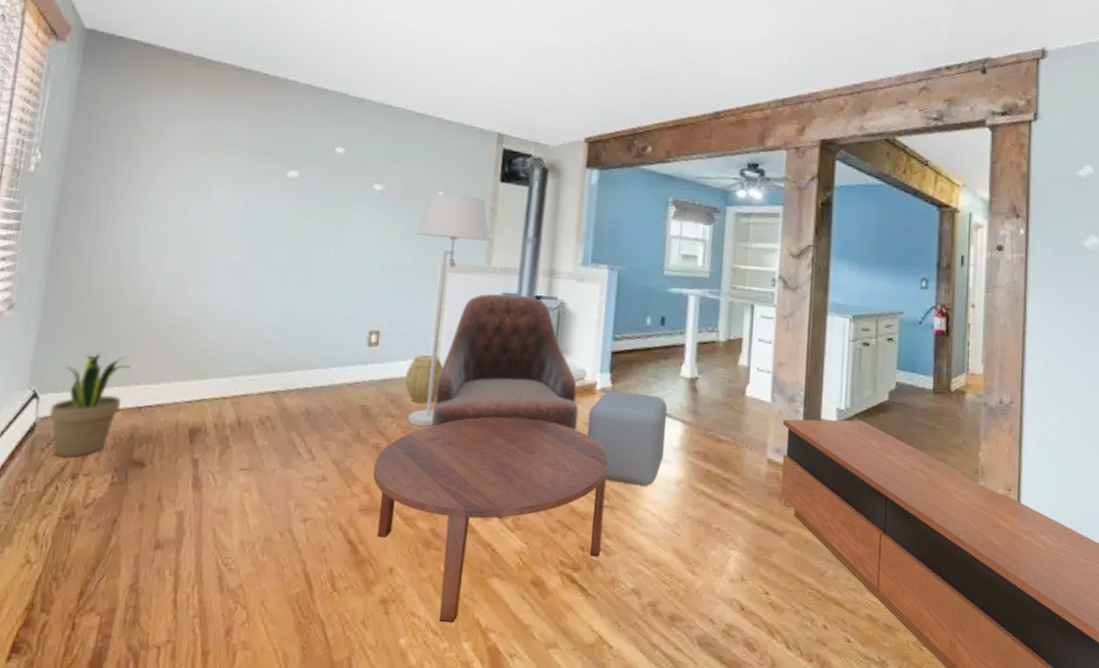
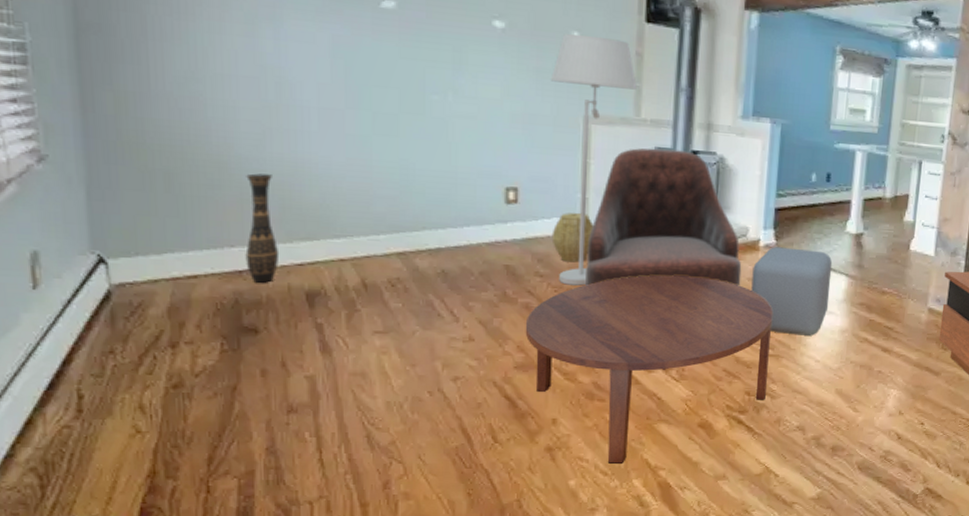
potted plant: present [48,353,131,458] -> none [125,212,220,326]
decorative vase: none [146,318,181,419] -> present [245,173,280,283]

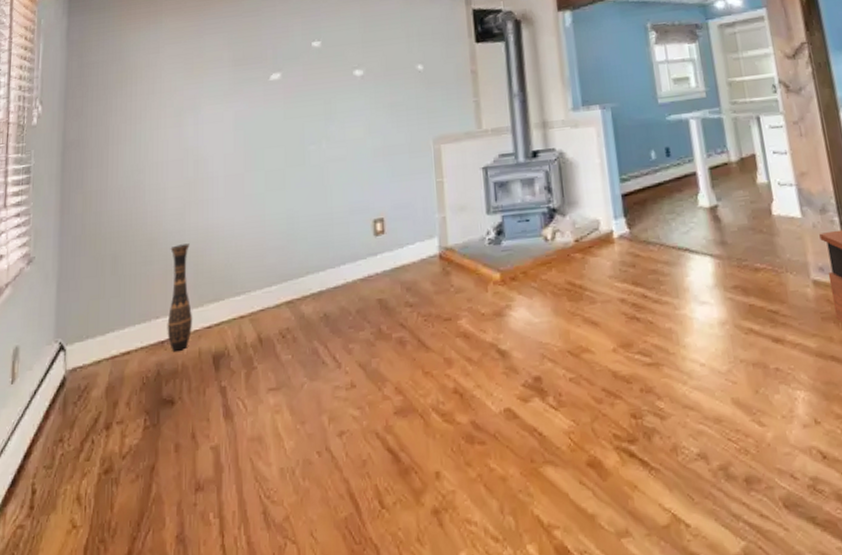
coffee table: present [525,275,773,465] -> none [400,282,655,527]
floor lamp: present [551,33,637,286] -> none [403,63,476,312]
woven basket: present [551,213,594,262] -> none [416,233,453,287]
armchair: present [586,148,742,286] -> none [449,152,603,310]
cube: present [751,247,833,336] -> none [611,232,700,336]

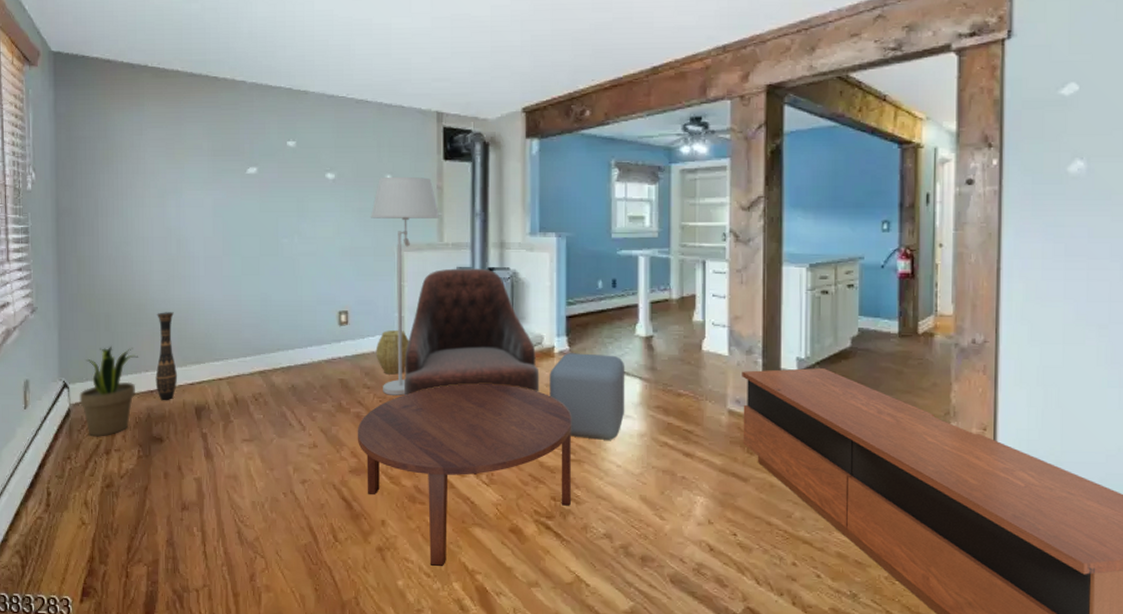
potted plant: none [77,291,149,409] -> present [79,346,139,437]
coffee table: none [400,282,655,527] -> present [357,383,572,567]
floor lamp: none [403,63,476,312] -> present [371,176,439,396]
woven basket: none [416,233,453,287] -> present [375,330,409,375]
armchair: none [449,152,603,310] -> present [404,268,540,396]
cube: none [611,232,700,336] -> present [550,353,625,440]

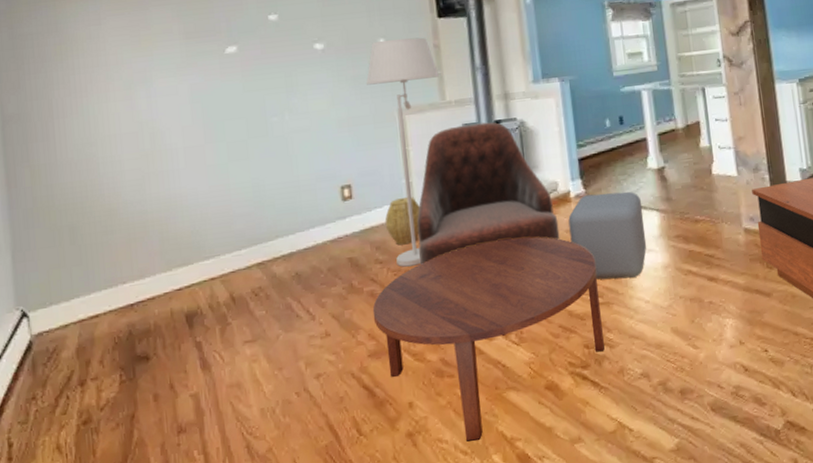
potted plant: present [79,346,139,437] -> none [42,259,114,368]
decorative vase: present [155,312,178,400] -> none [132,213,162,313]

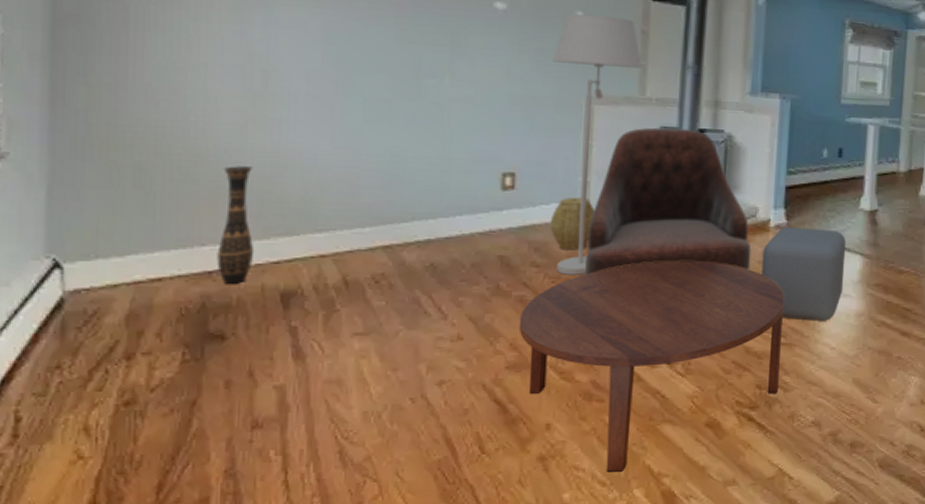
decorative vase: none [132,213,162,313] -> present [216,166,255,284]

